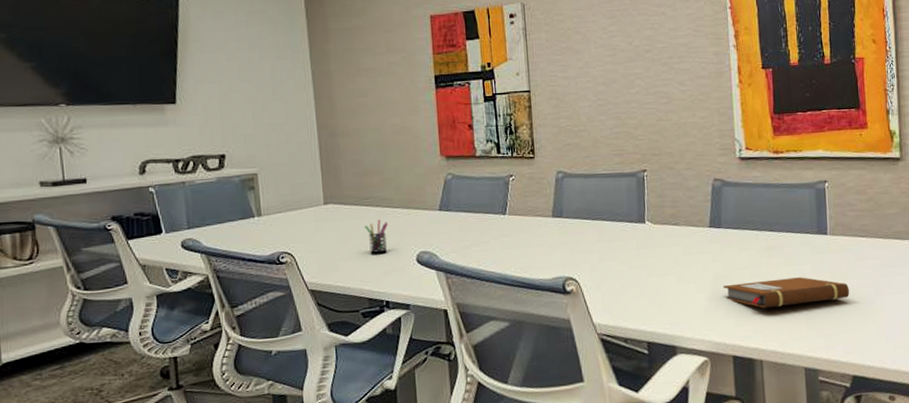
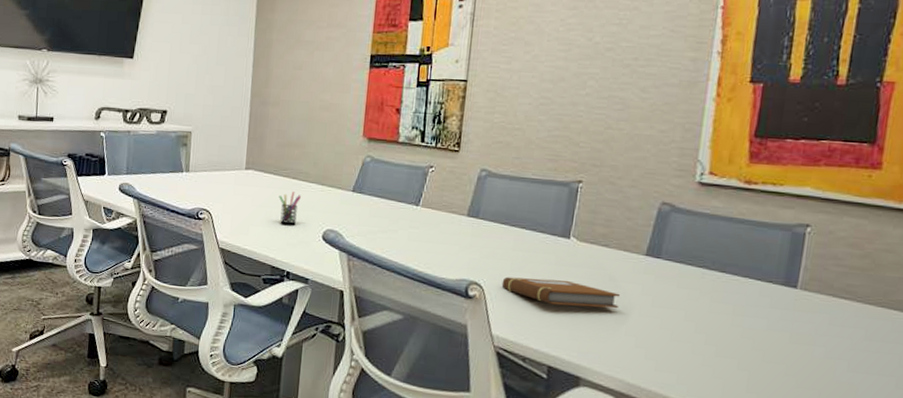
notebook: none [594,261,696,286] -> present [501,276,621,309]
notebook: present [723,277,849,308] -> none [649,323,813,367]

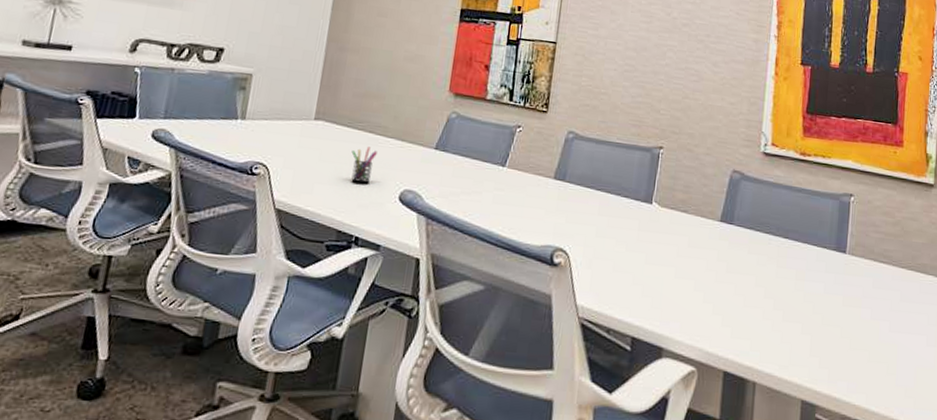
notebook: present [501,276,621,309] -> none [587,242,699,275]

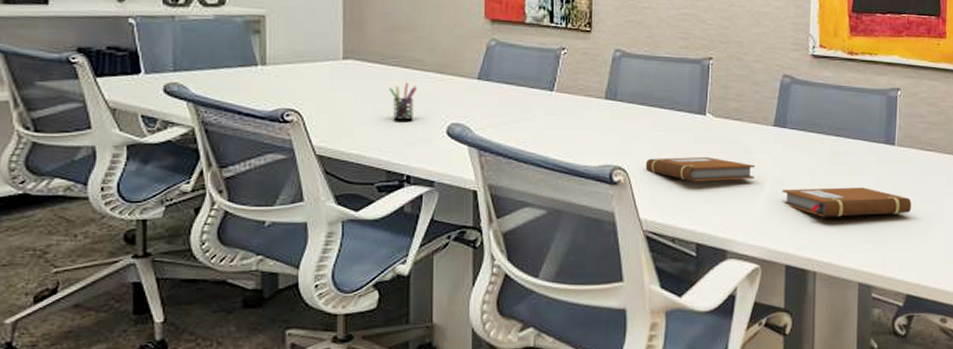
notebook: none [587,242,699,275] -> present [645,156,756,182]
notebook: none [724,289,862,328] -> present [782,187,911,217]

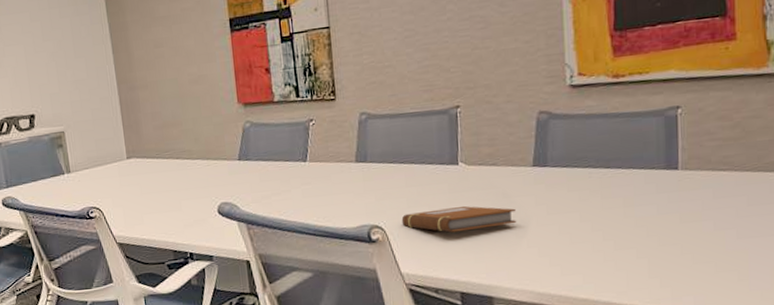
pen holder: present [389,83,417,121] -> none [166,172,189,207]
notebook: present [782,187,911,217] -> none [548,219,704,255]

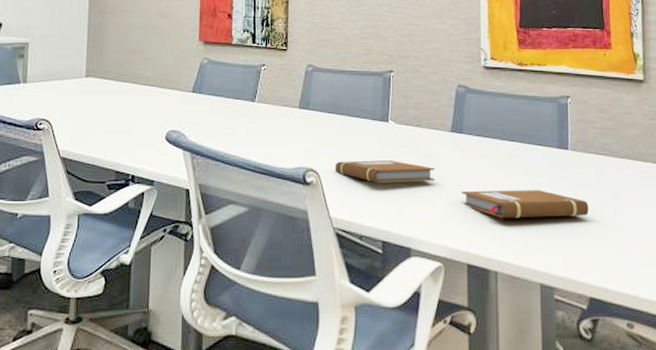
notebook: none [548,219,704,255] -> present [461,190,589,218]

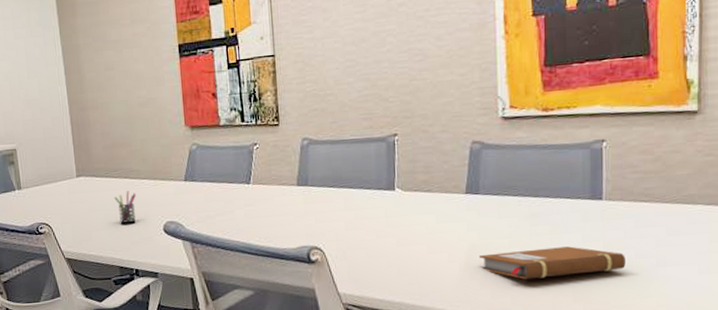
pen holder: none [120,96,142,129] -> present [114,191,136,224]
notebook: present [335,159,435,183] -> none [340,229,449,255]

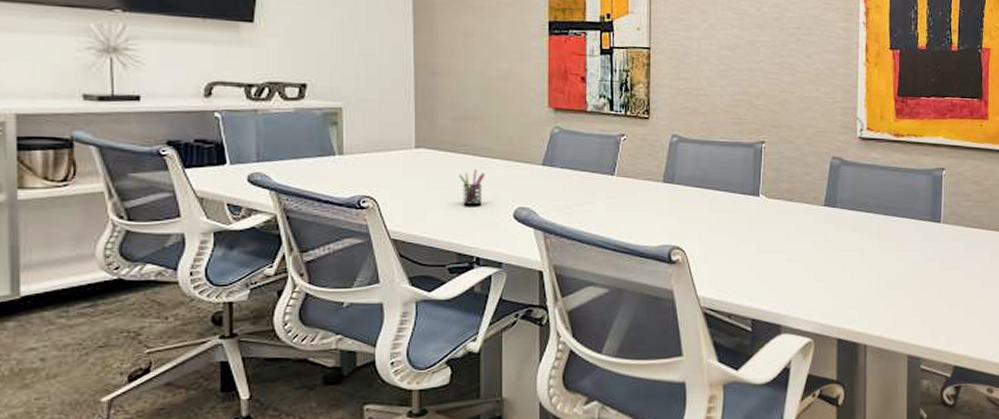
notebook: present [478,246,626,280] -> none [833,263,957,292]

